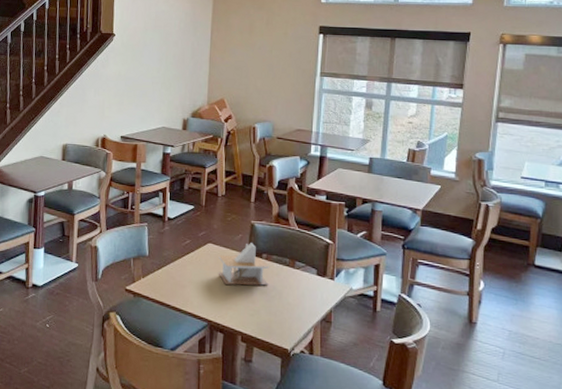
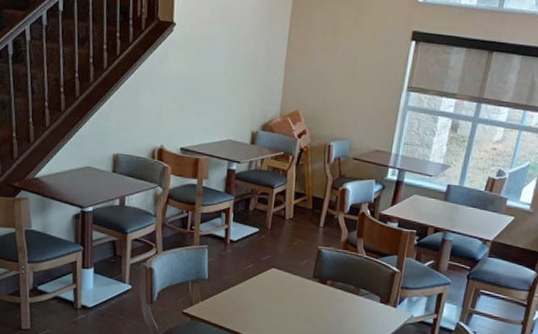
napkin holder: present [218,243,269,286] -> none [280,269,333,312]

